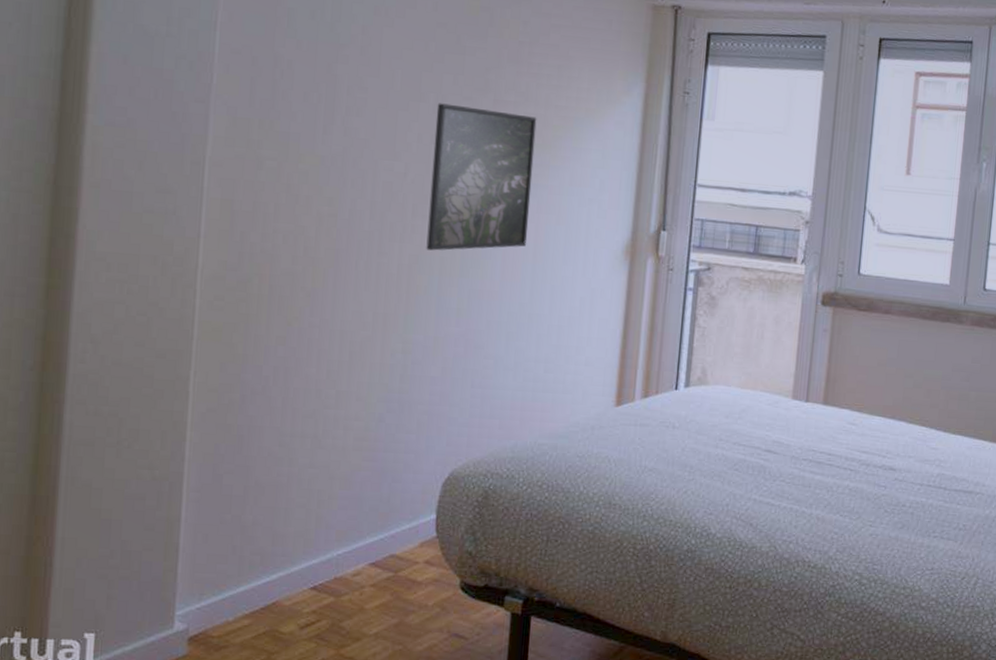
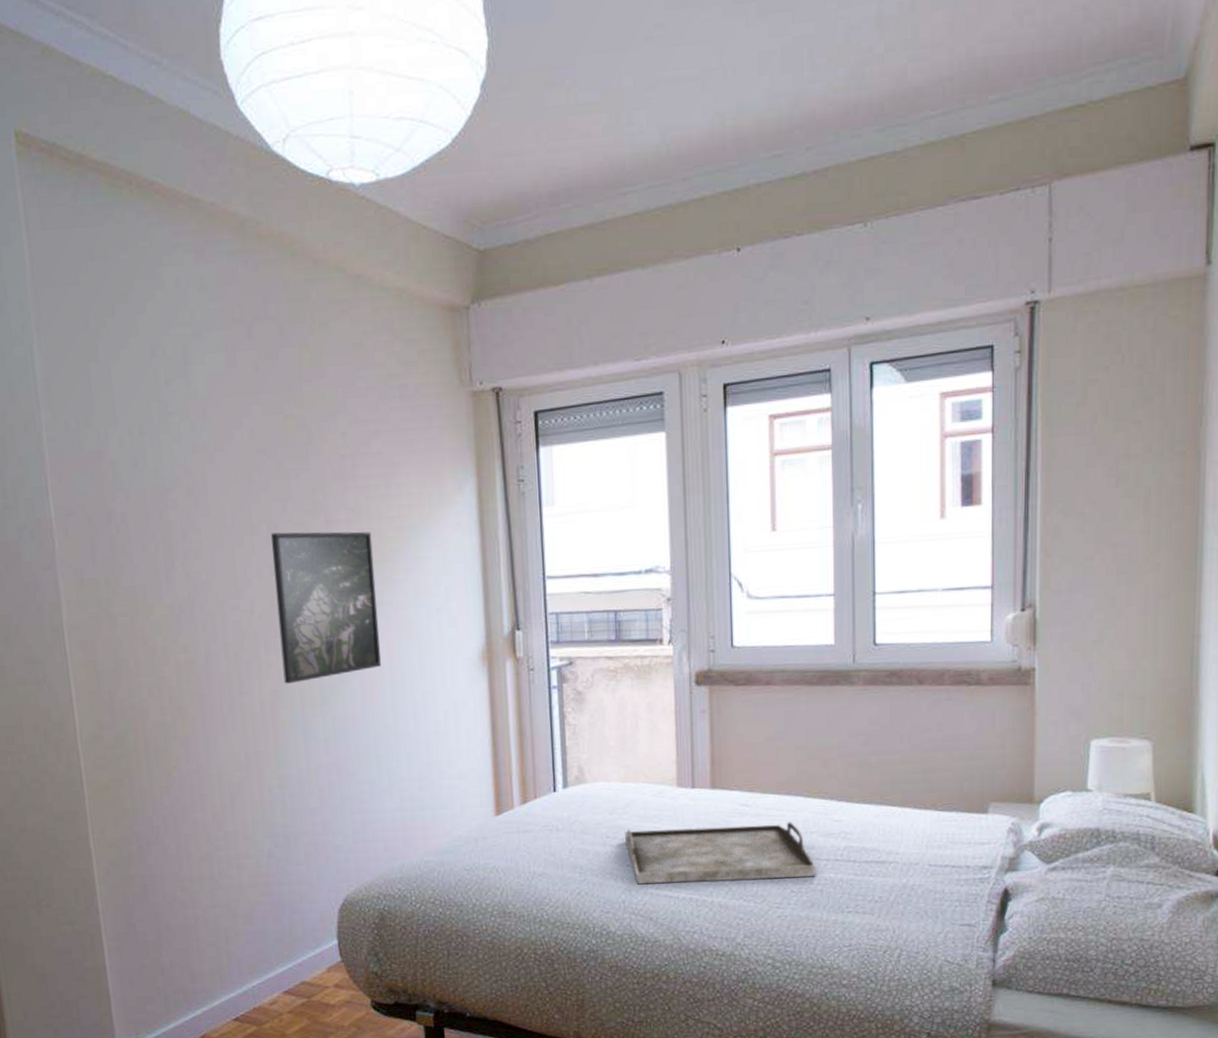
serving tray: none [737,434,910,500] -> present [625,822,816,885]

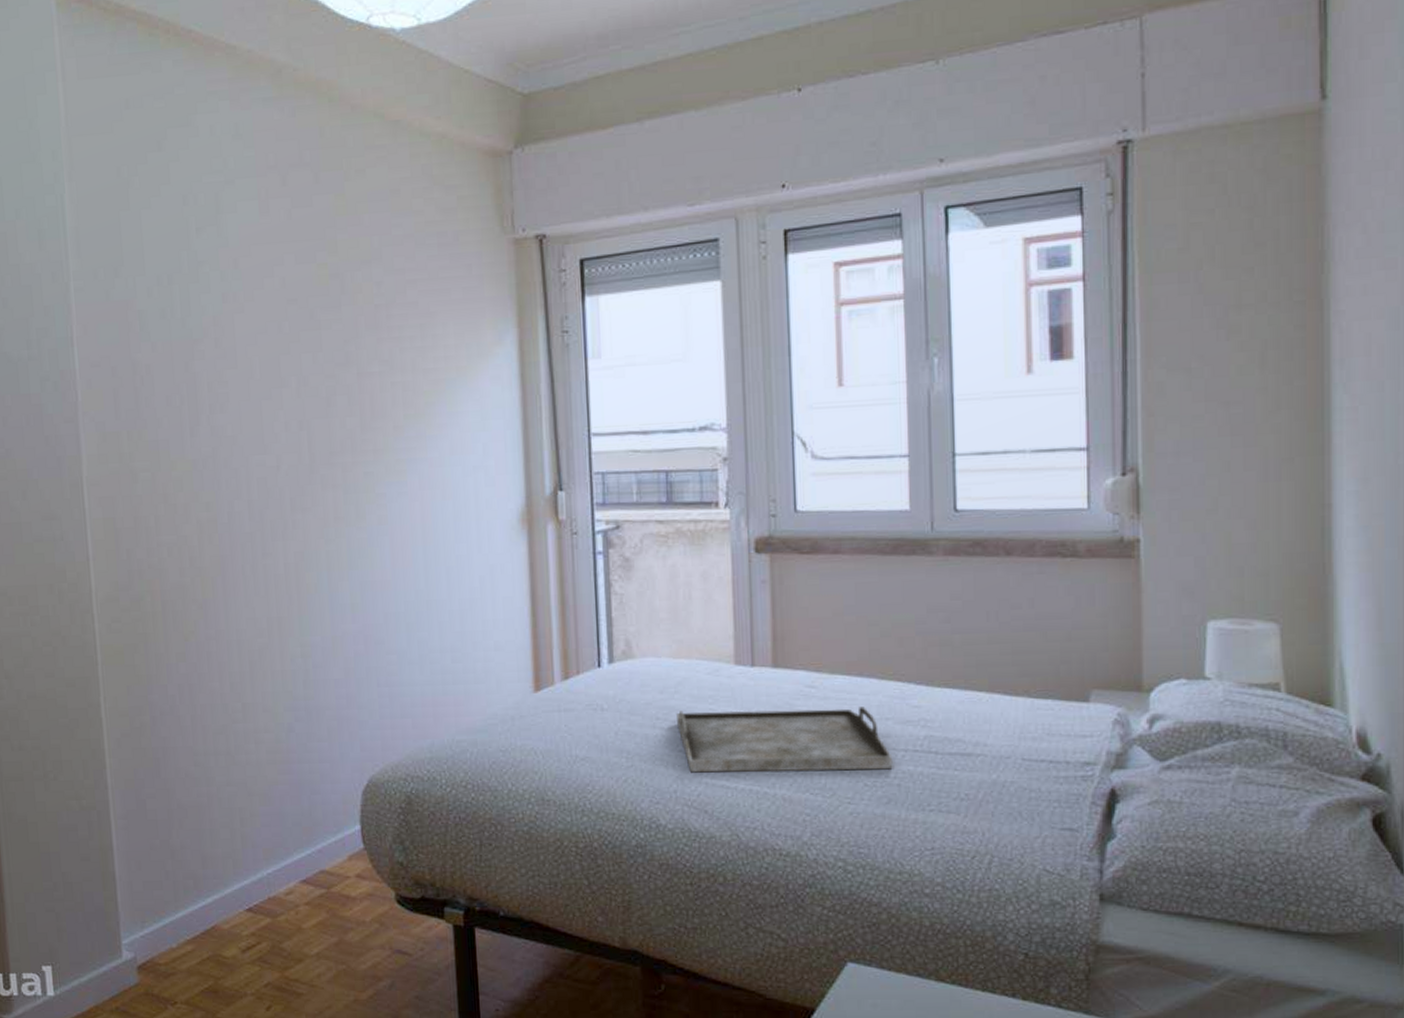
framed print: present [270,531,382,684] -> none [299,385,414,545]

